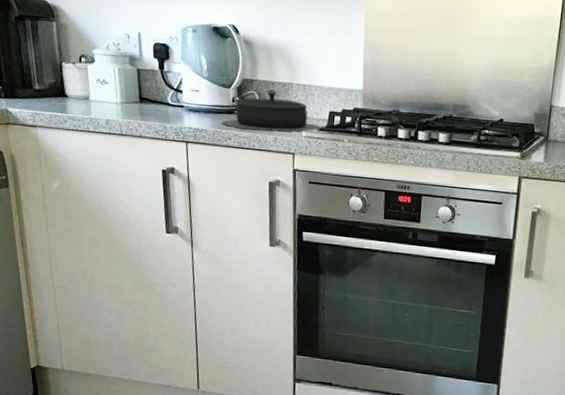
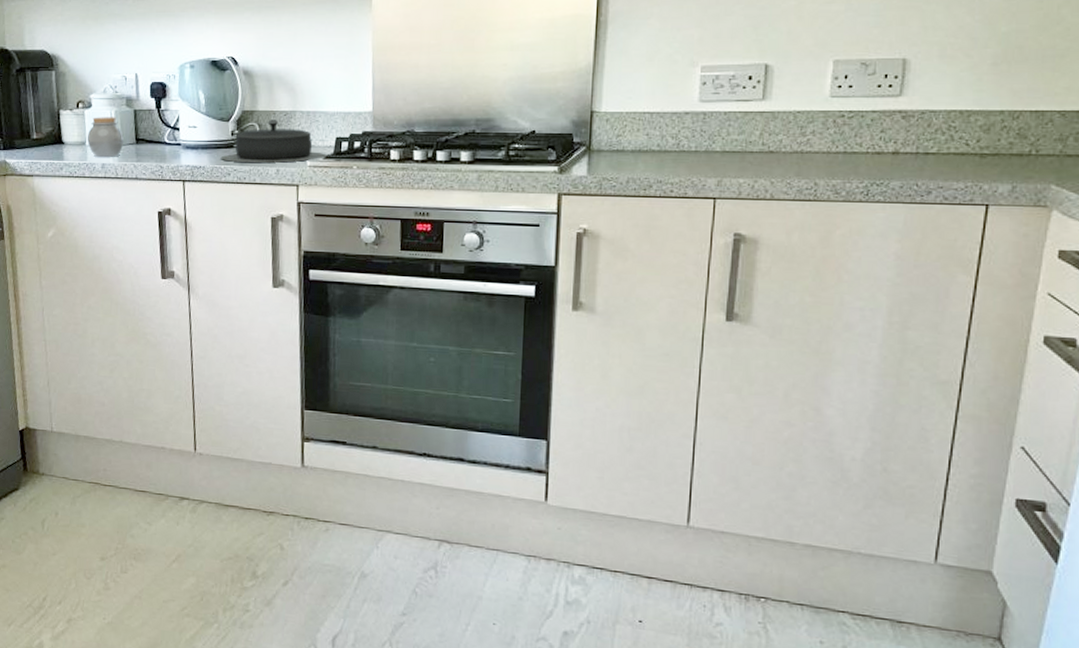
jar: none [91,72,128,114] -> present [87,117,125,158]

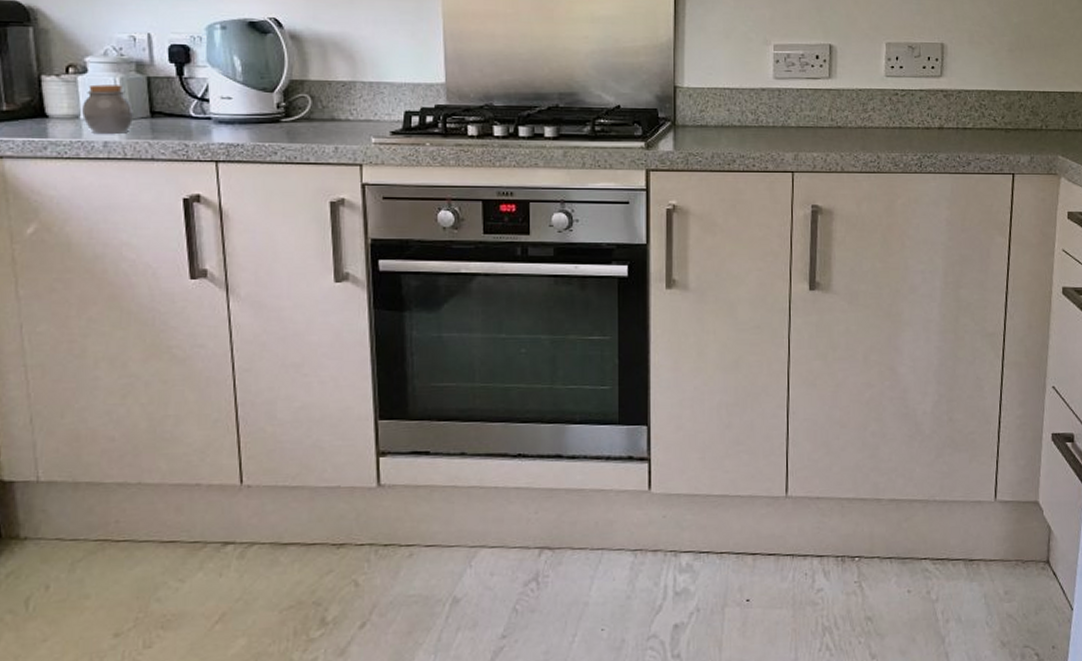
cooking pot: present [220,120,328,163] -> none [264,91,396,139]

